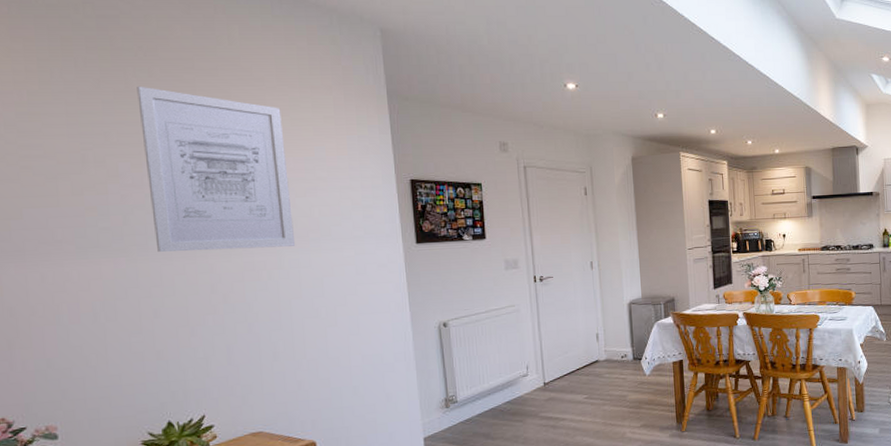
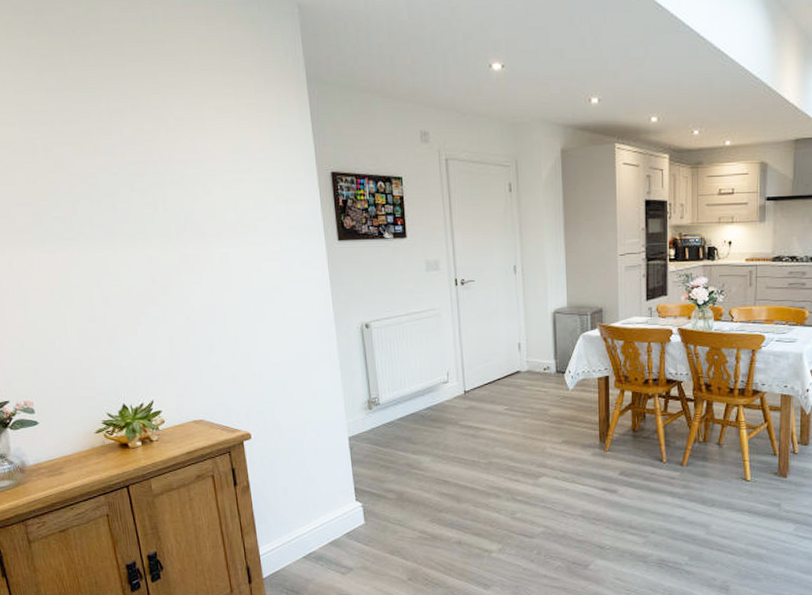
wall art: present [137,86,296,252] -> none [74,72,225,243]

